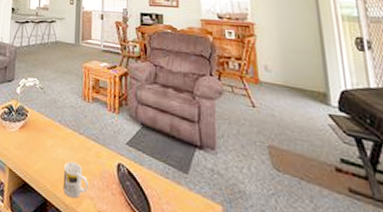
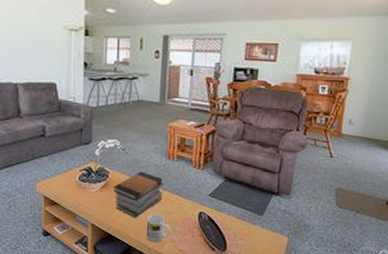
book stack: none [31,112,80,165] -> present [113,171,164,218]

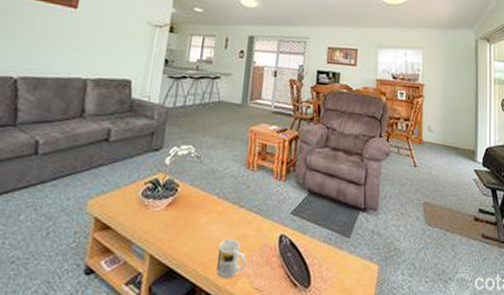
book stack: present [113,171,164,218] -> none [181,184,241,245]

